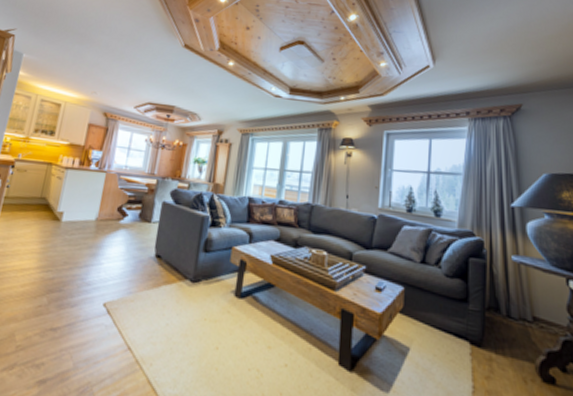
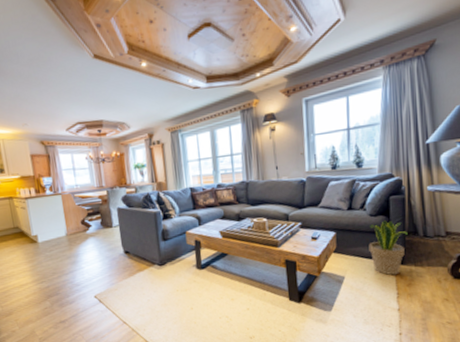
potted plant: none [441,285,488,361] -> present [369,220,408,276]

